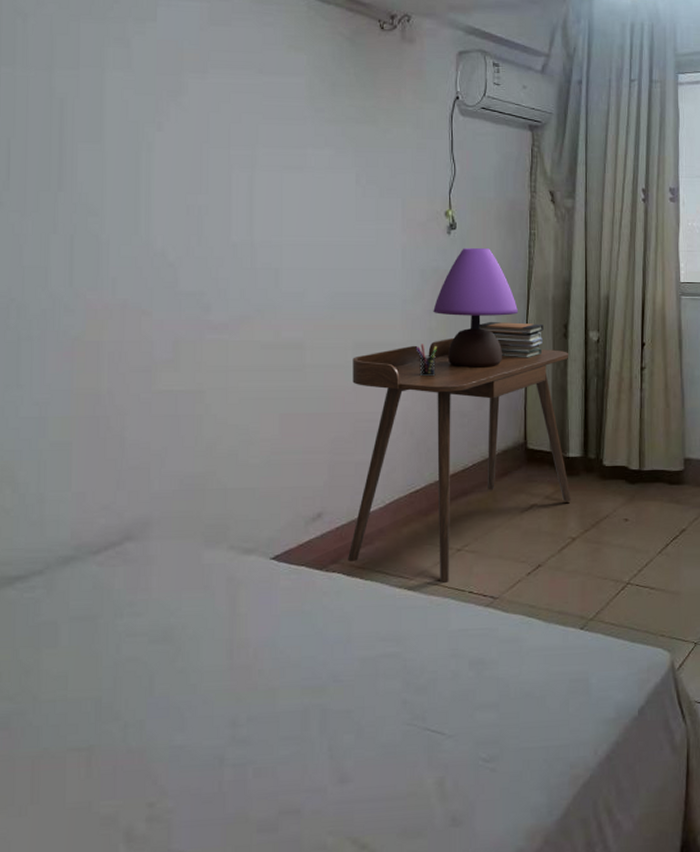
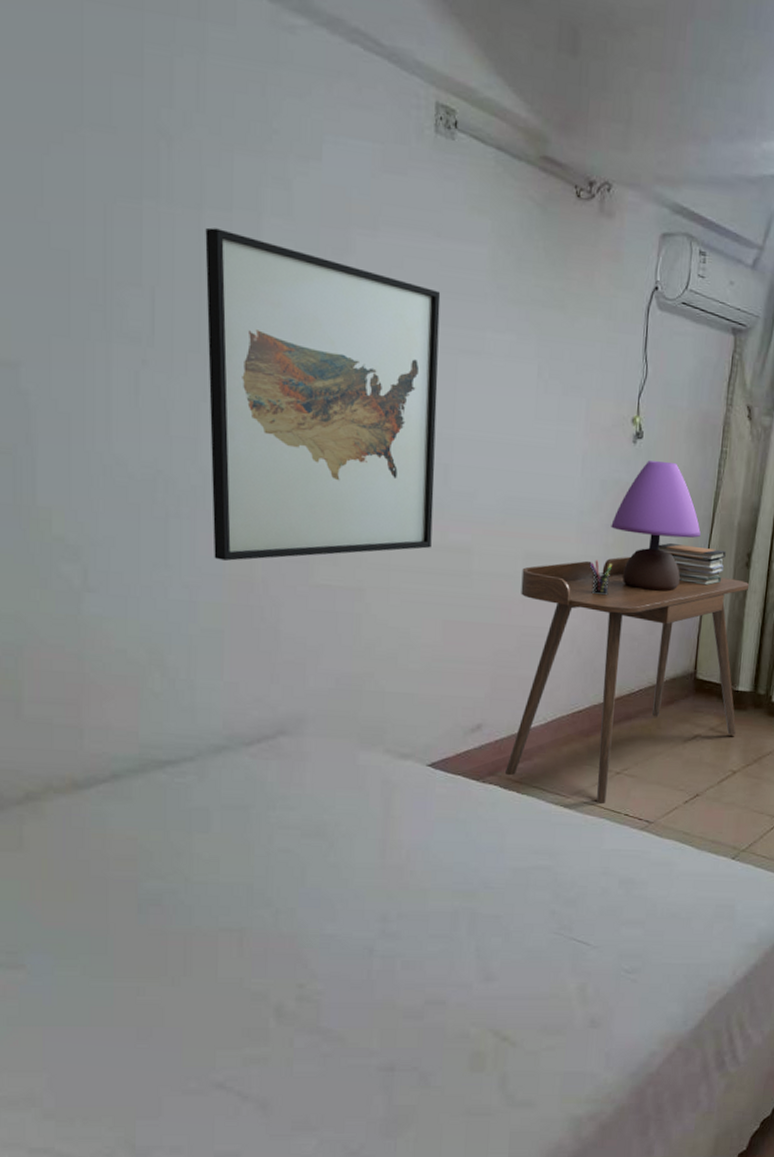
wall art: none [55,84,266,376] -> present [205,227,441,561]

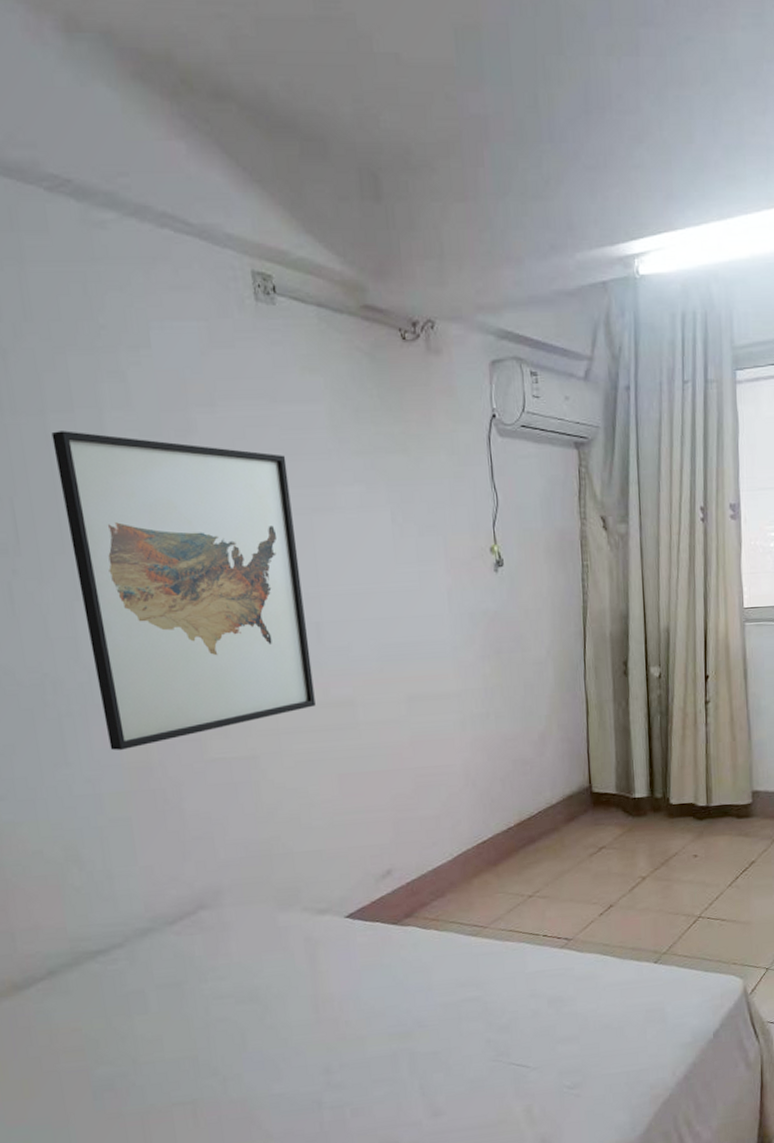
desk: present [504,556,749,805] -> none [406,683,640,929]
pen holder: present [589,560,612,596] -> none [470,692,494,726]
table lamp: present [611,460,702,592] -> none [486,585,576,714]
book stack: present [658,542,726,586] -> none [535,662,603,700]

